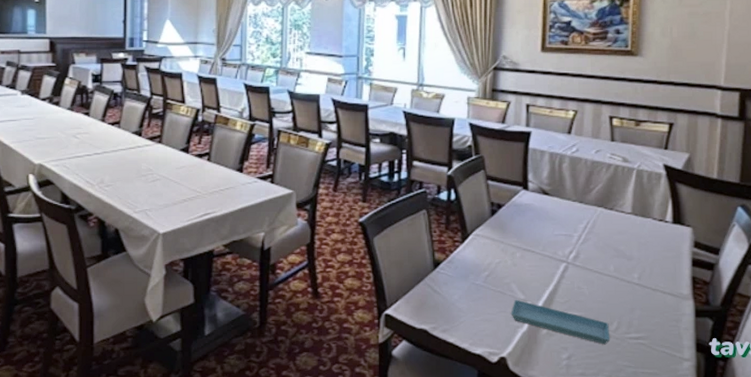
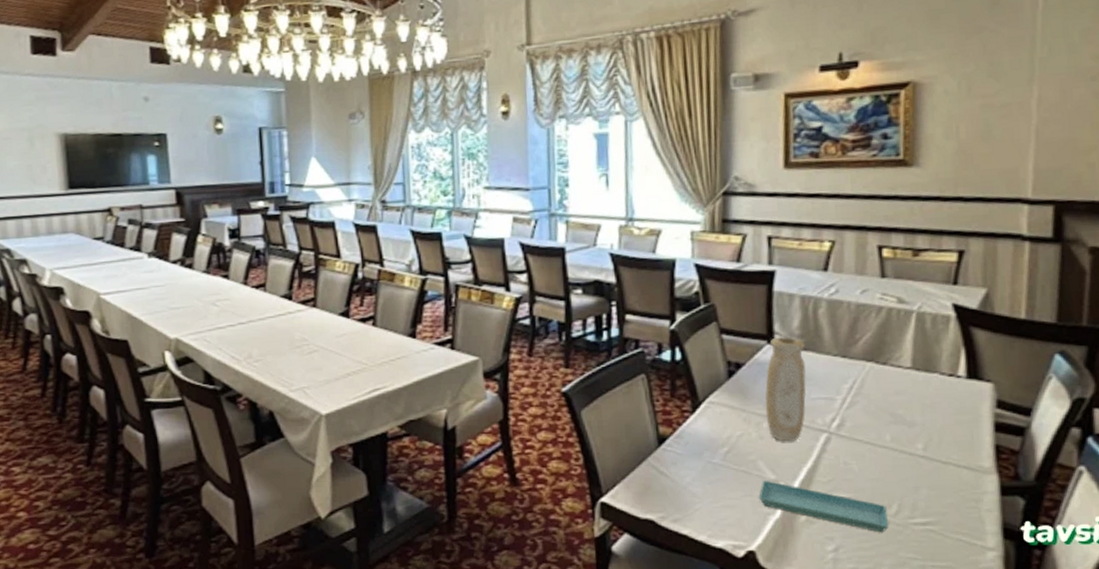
vase: none [519,184,552,269] -> present [765,337,806,442]

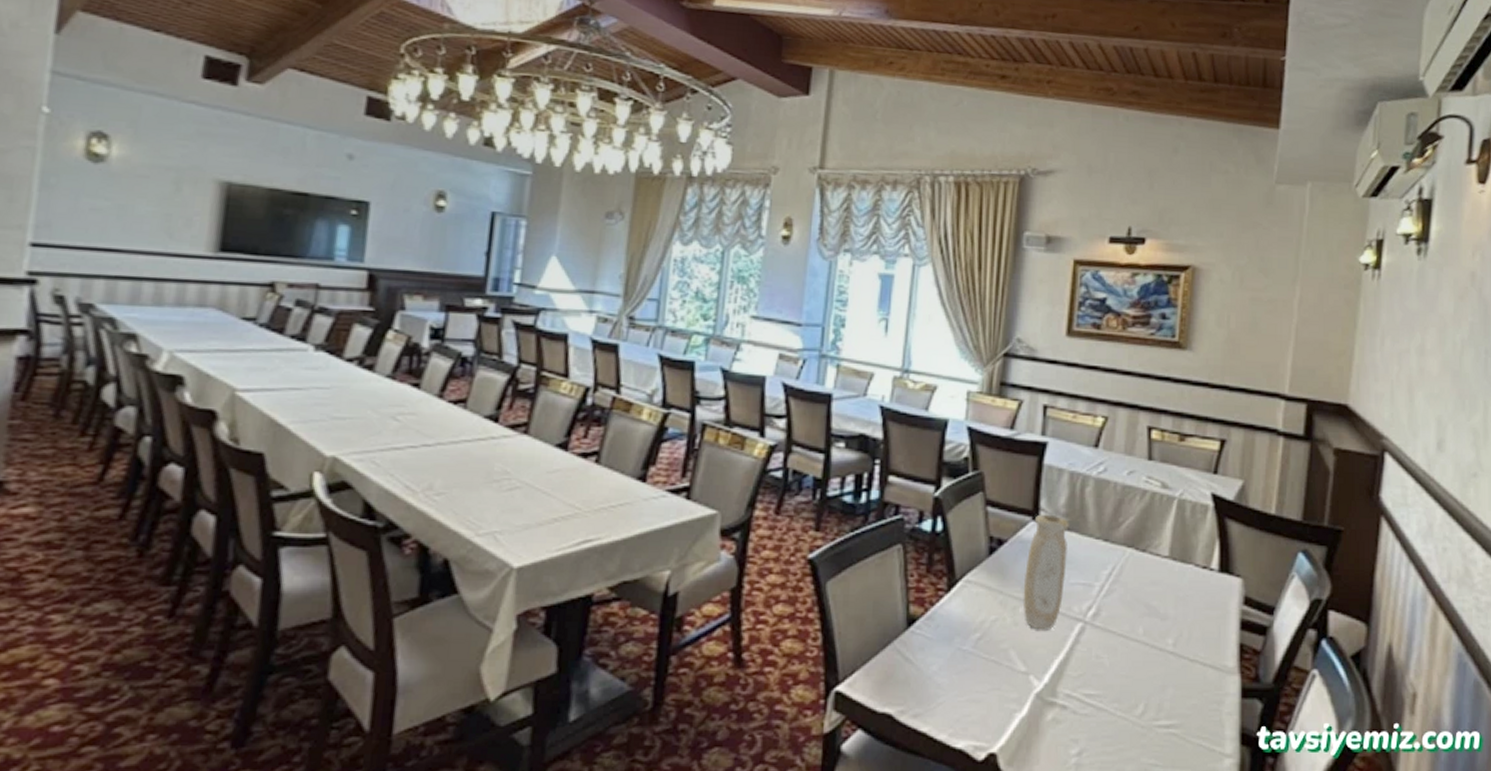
saucer: present [758,479,889,533] -> none [1006,671,1134,735]

